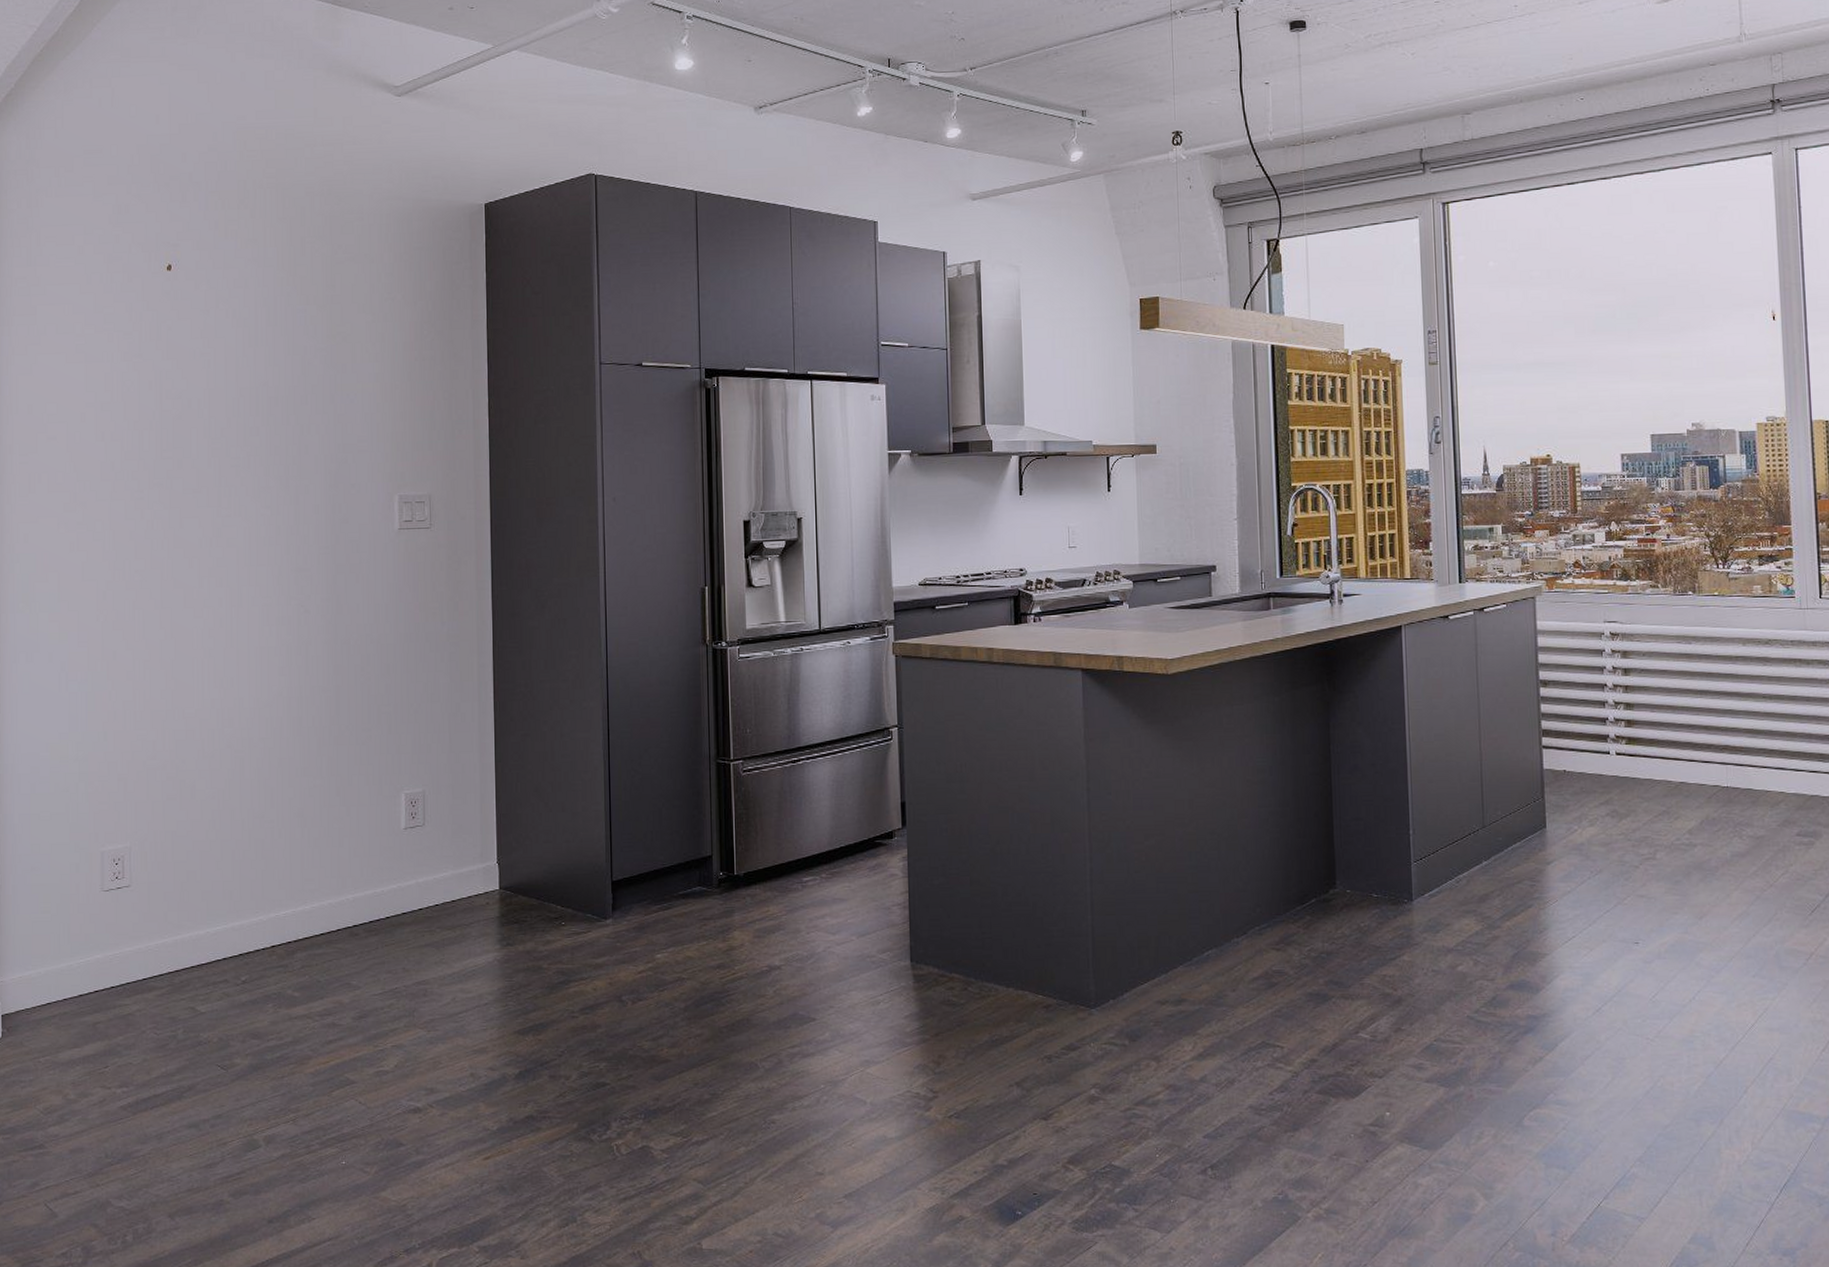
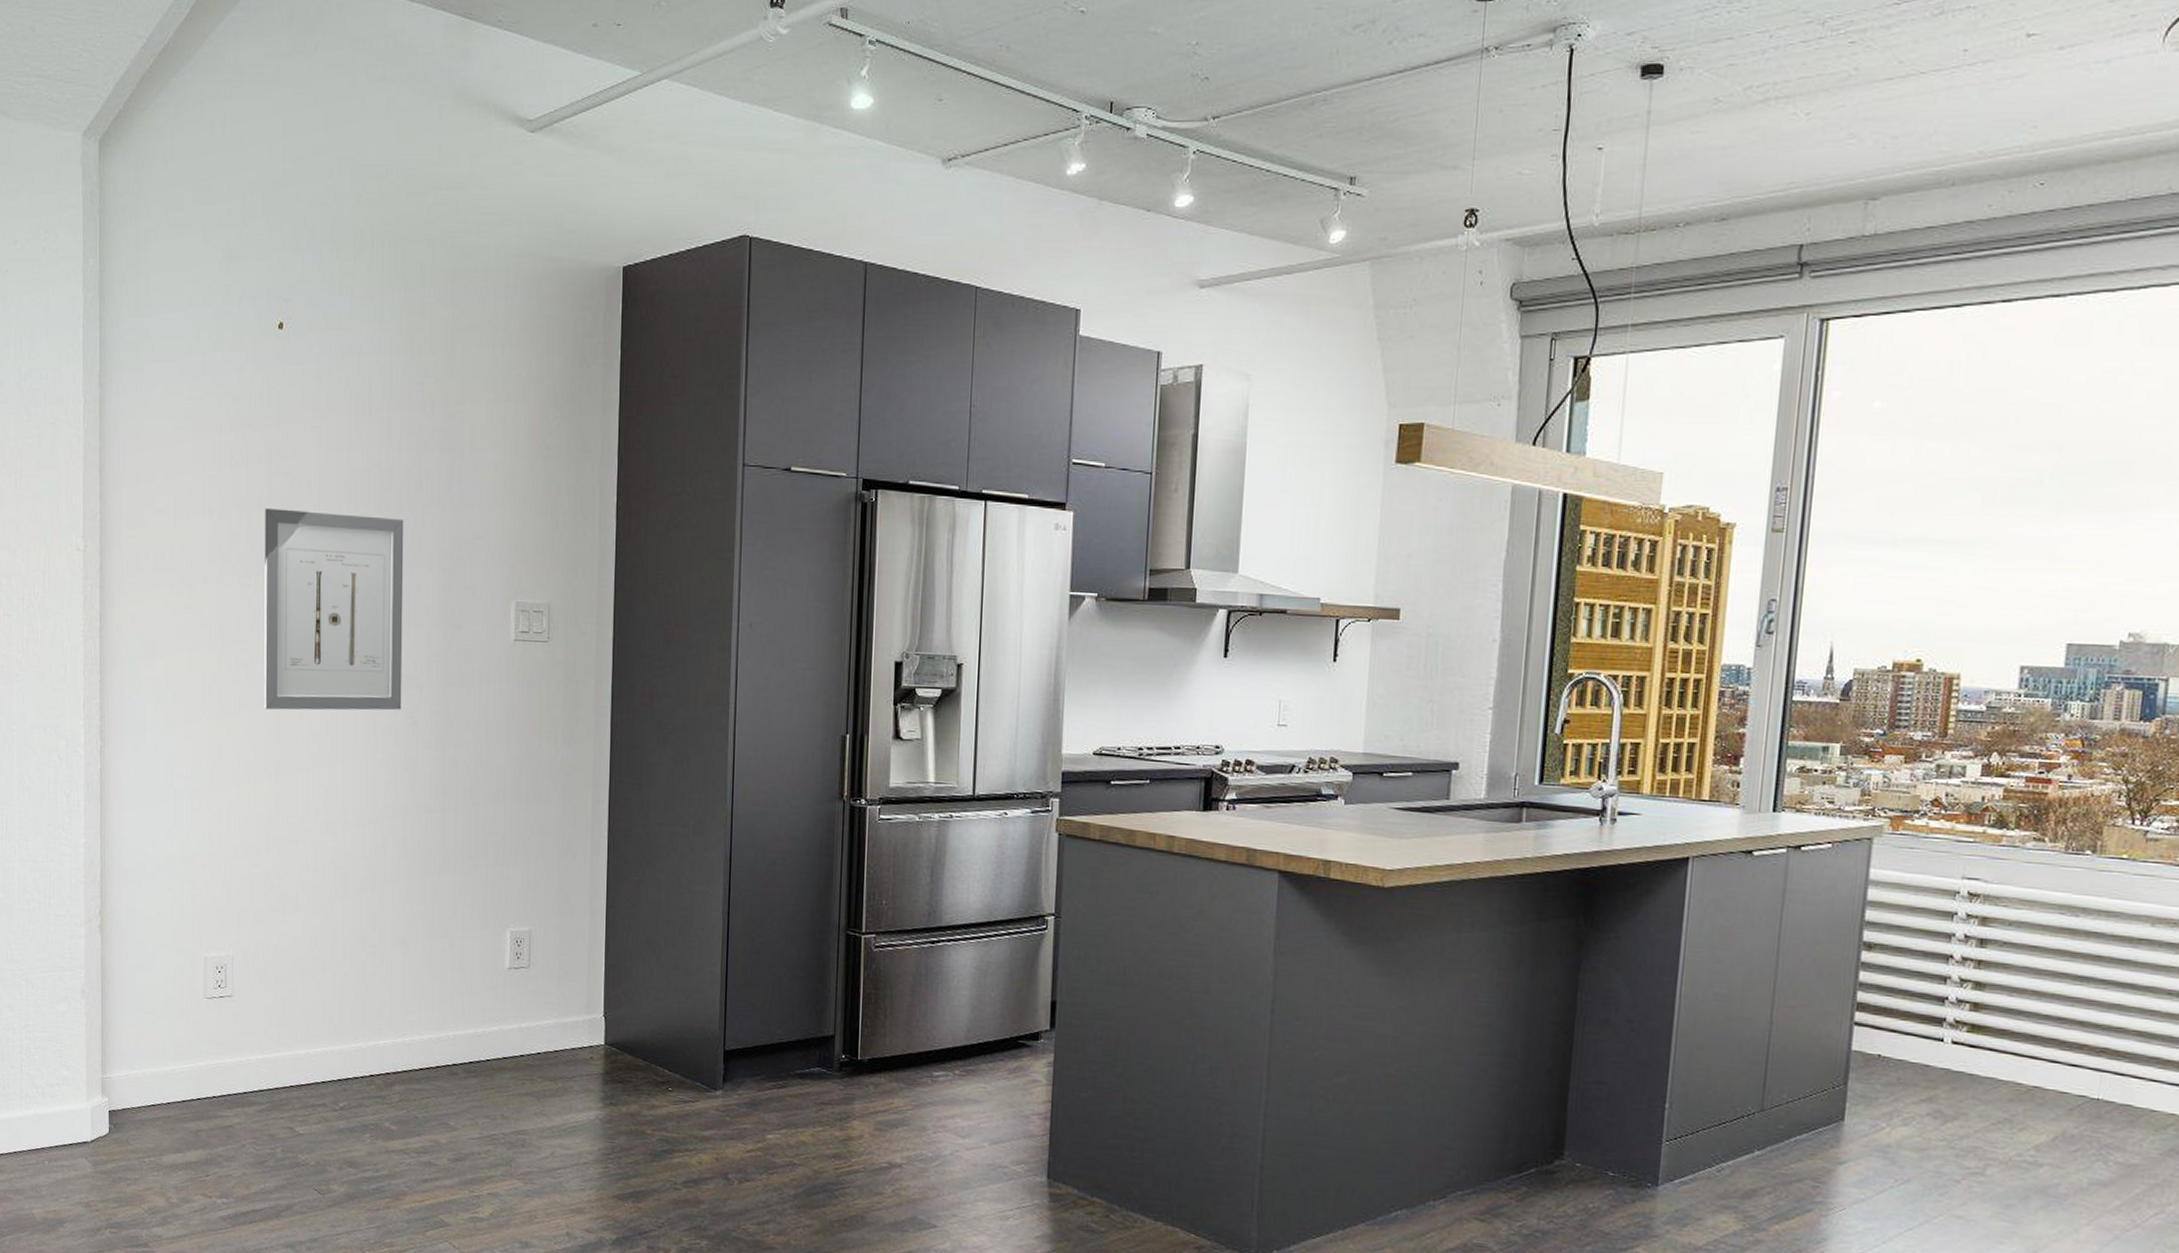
wall art: none [157,428,294,611] -> present [264,508,404,711]

